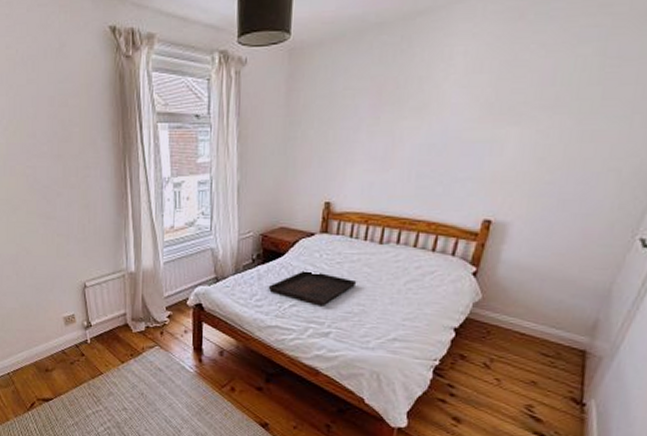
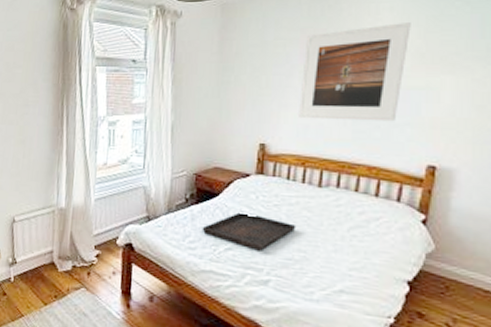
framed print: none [364,69,483,177] -> present [299,23,411,122]

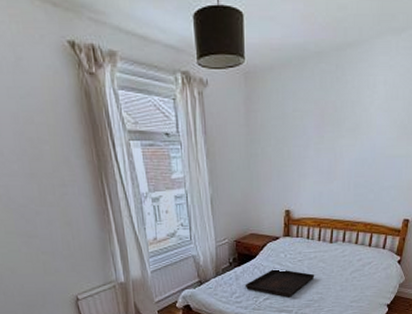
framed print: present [299,23,411,122] -> none [315,96,399,186]

